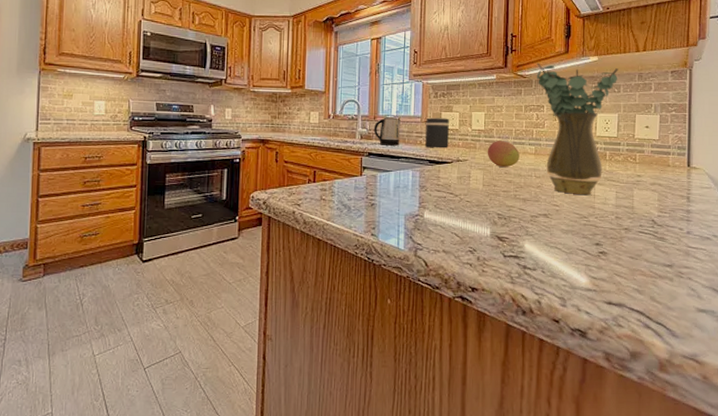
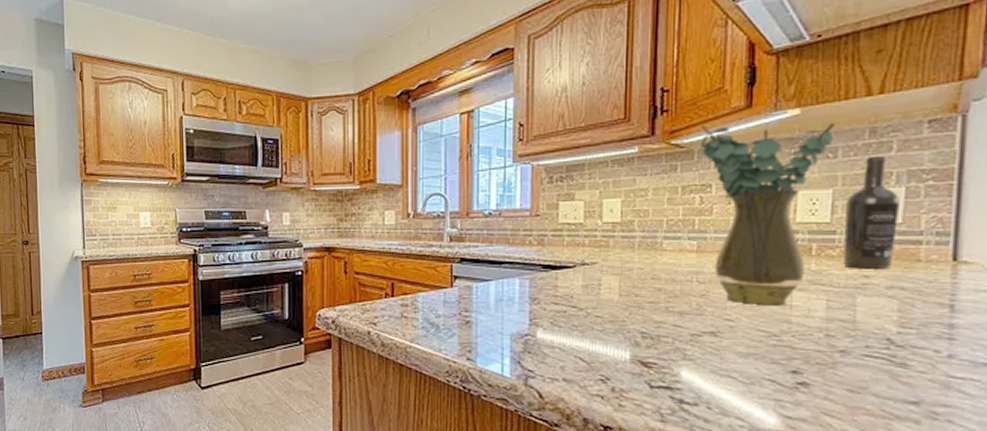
kettle: present [373,116,402,146] -> none [466,211,504,248]
cylinder: present [425,117,449,149] -> none [537,209,570,249]
fruit: present [487,141,520,168] -> none [625,236,674,272]
wine bottle: none [625,92,657,171] -> present [843,155,901,269]

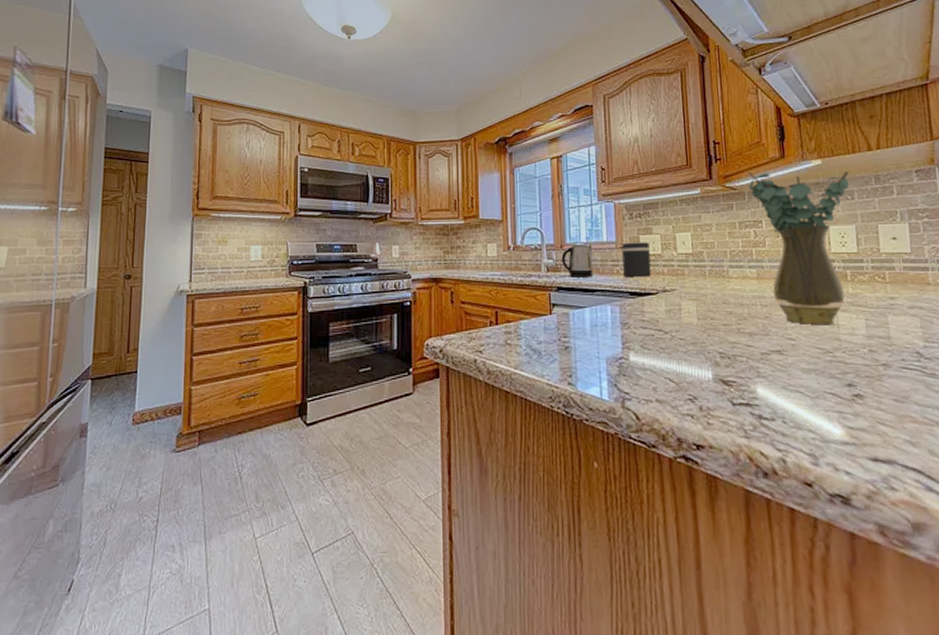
kettle: none [466,211,504,248] -> present [561,243,593,278]
cylinder: none [537,209,570,249] -> present [622,242,651,278]
wine bottle: present [843,155,901,269] -> none [866,197,910,292]

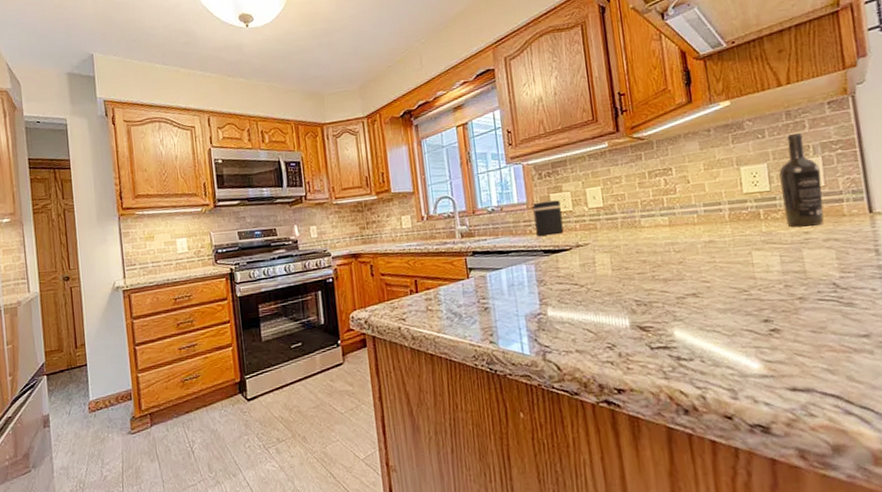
kettle: present [561,243,593,278] -> none [474,207,507,242]
vase: present [748,171,849,324] -> none [655,110,759,266]
wine bottle: none [866,197,910,292] -> present [778,132,824,227]

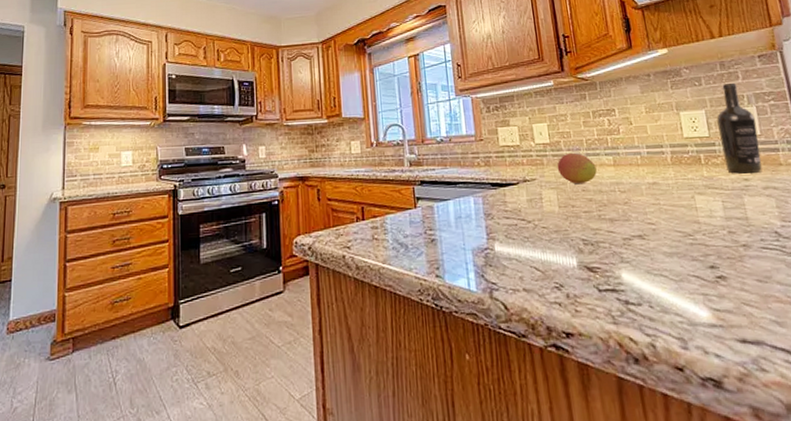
cylinder: present [533,200,564,237] -> none [481,134,511,170]
fruit: none [610,215,652,247] -> present [557,153,597,185]

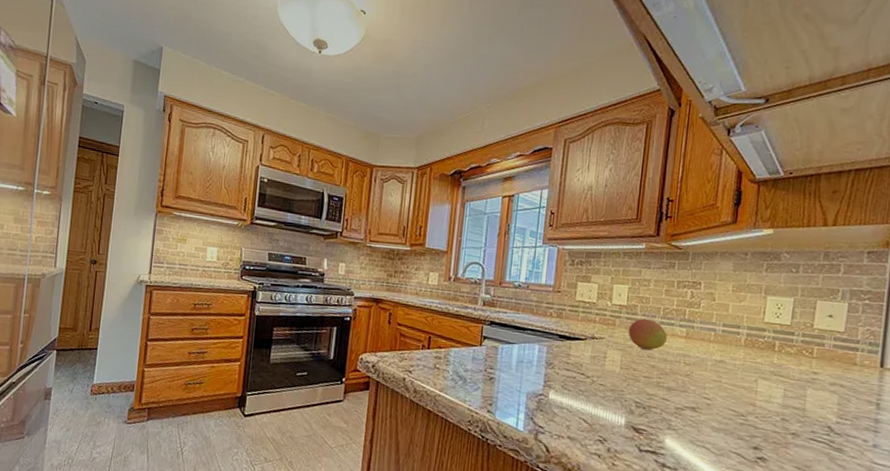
wine bottle: present [716,82,763,174] -> none [798,275,844,369]

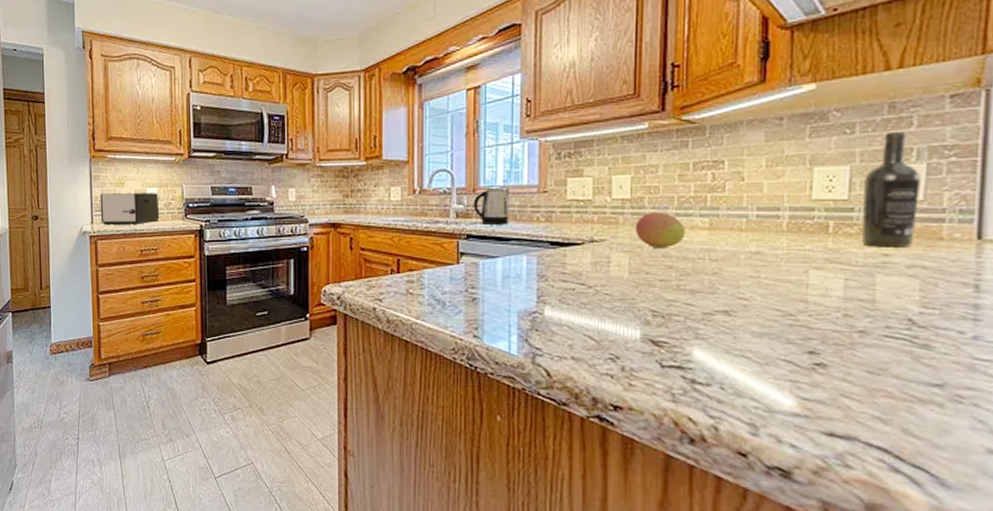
toaster: none [159,247,218,280] -> present [100,193,159,224]
kettle: none [498,282,531,316] -> present [473,187,511,225]
wine bottle: none [798,275,844,369] -> present [862,131,922,247]

